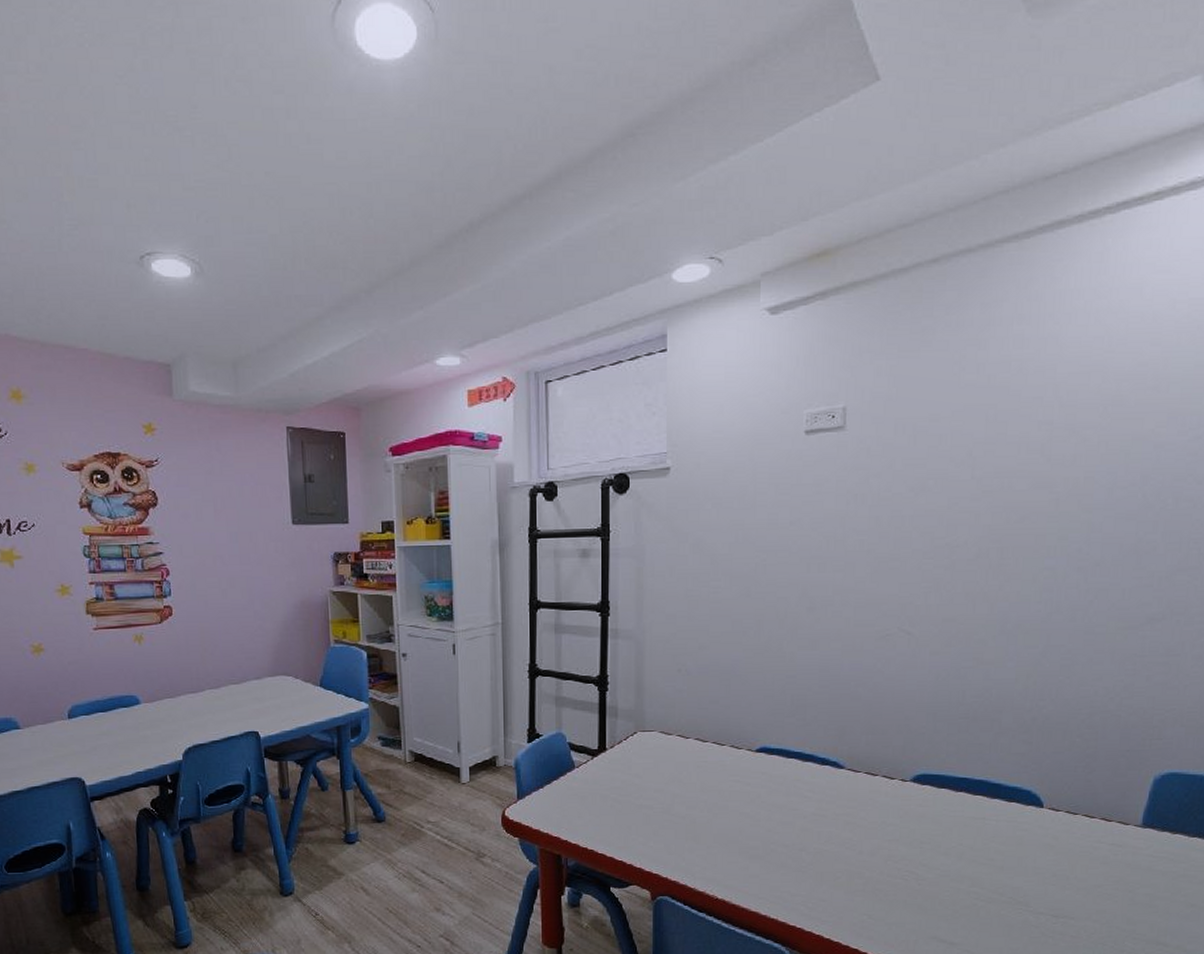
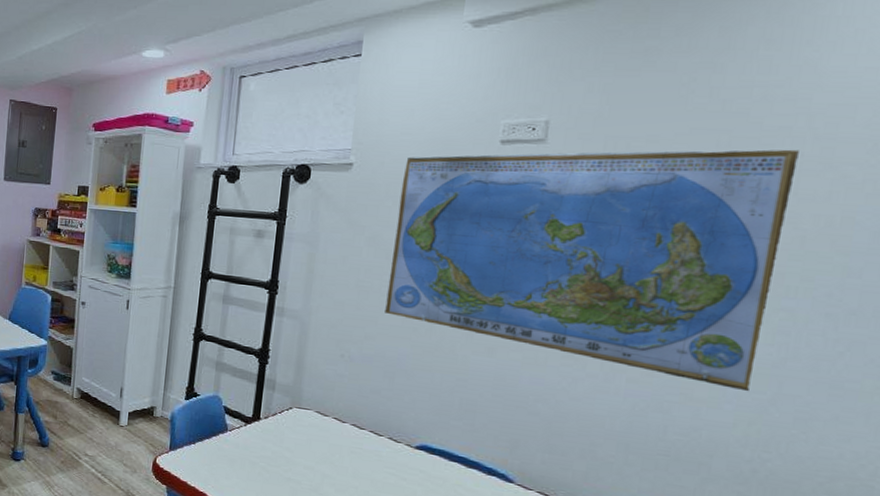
world map: none [715,418,1049,648] -> present [385,149,799,392]

